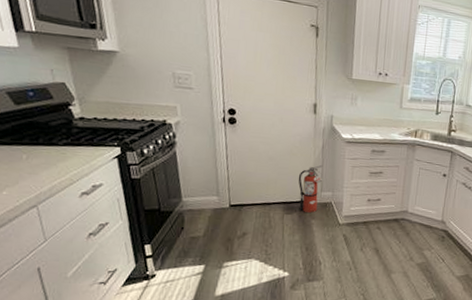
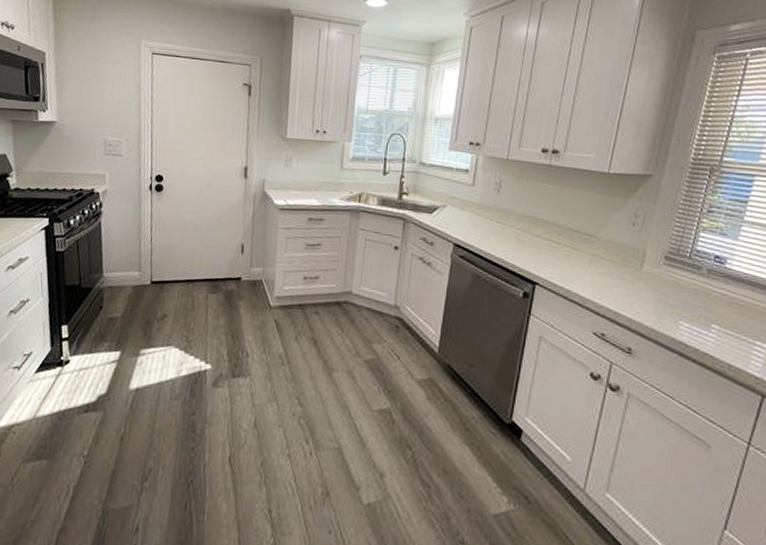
fire extinguisher: present [298,164,323,213] -> none [225,235,253,292]

